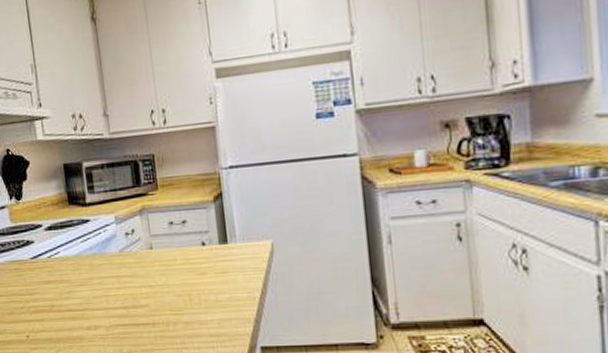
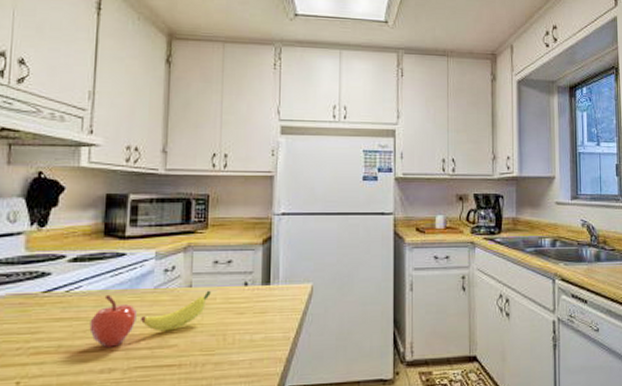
fruit: none [71,251,171,307] -> present [89,290,211,347]

